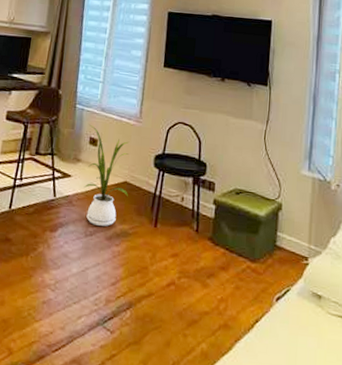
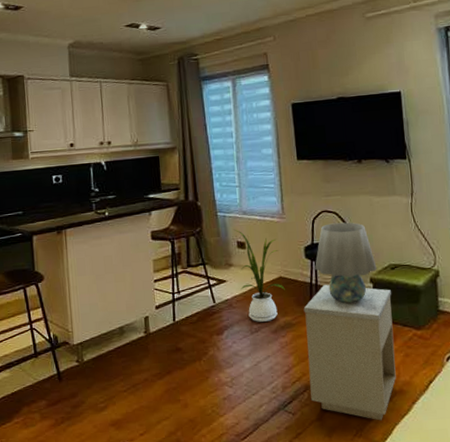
nightstand: none [133,197,232,356] -> present [303,284,396,421]
table lamp: none [161,136,222,223] -> present [315,222,377,304]

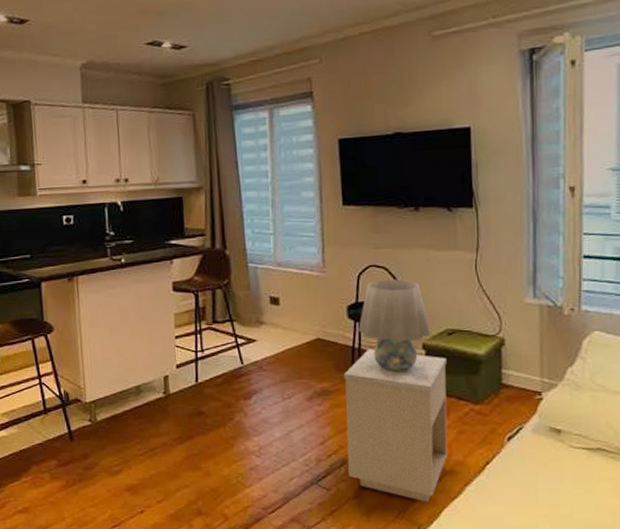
house plant: present [233,229,285,322] -> none [265,282,323,387]

